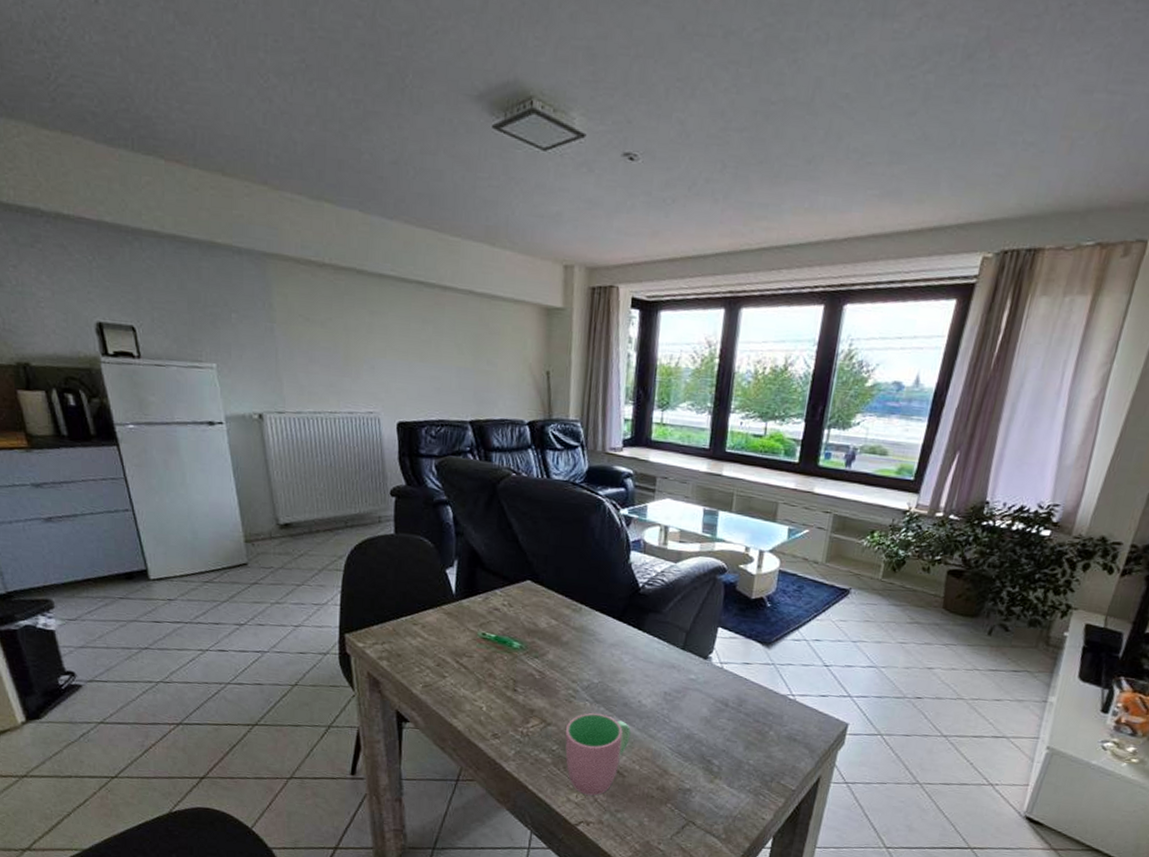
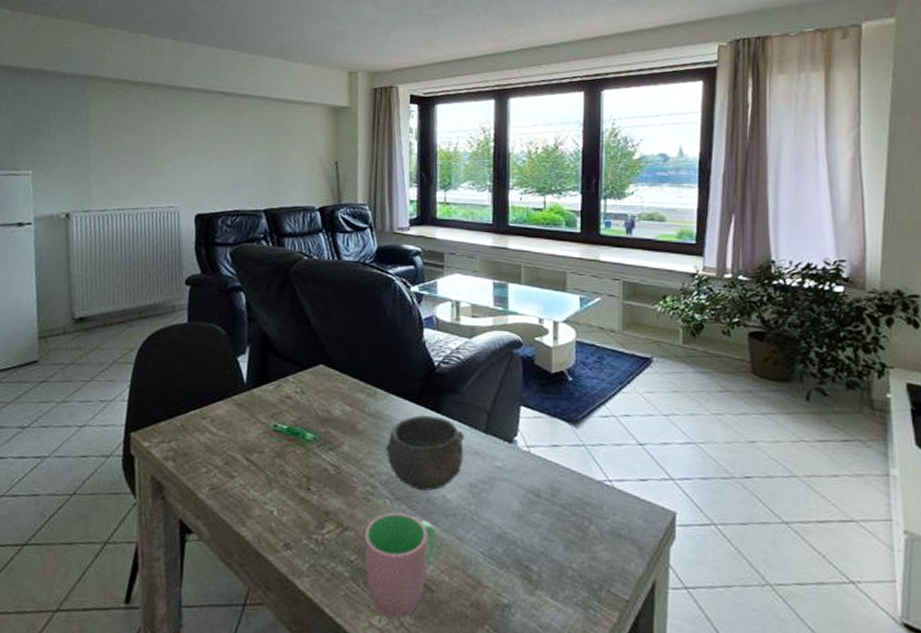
bowl: none [588,631,663,697] -> present [385,415,464,492]

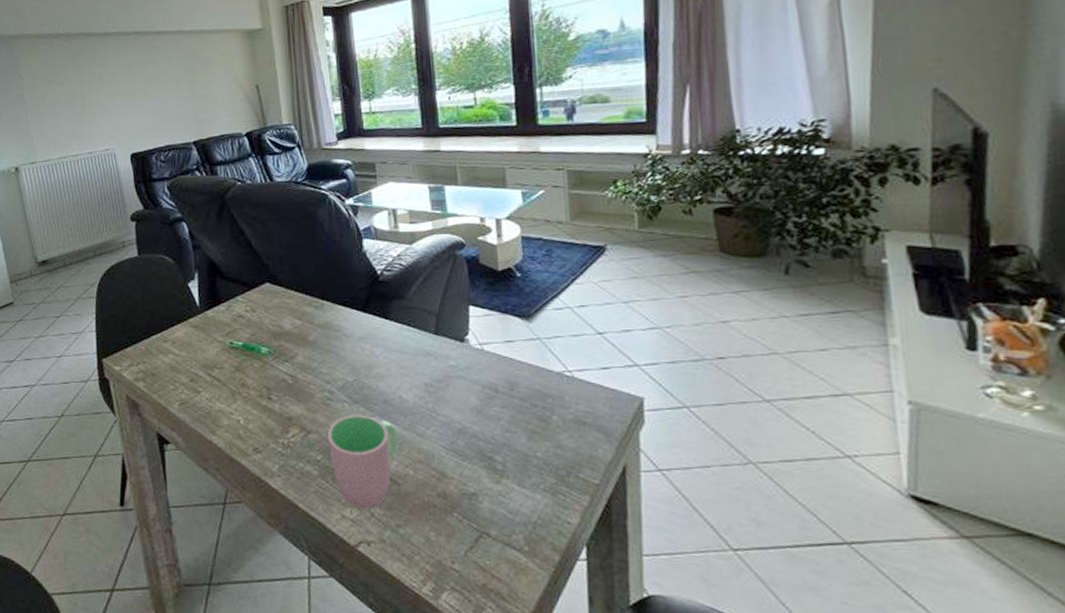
bowl: present [385,415,464,492] -> none [338,322,416,394]

